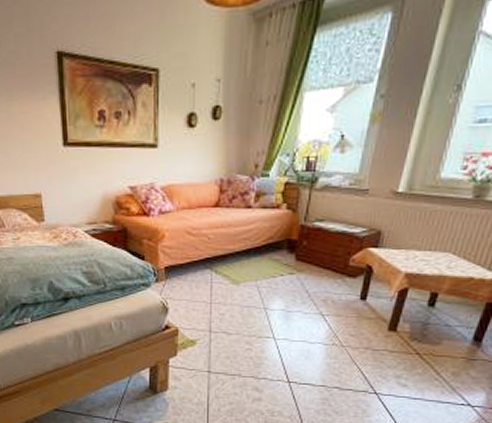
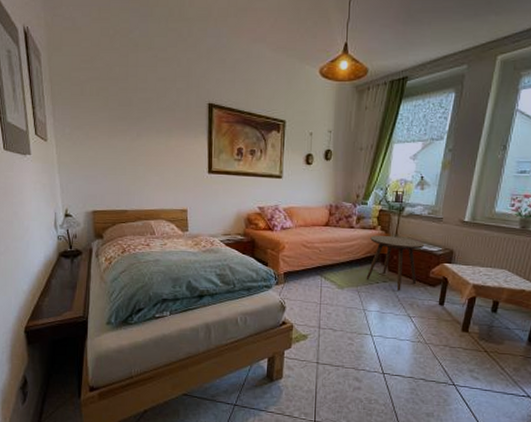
side table: none [267,216,344,284] -> present [366,236,425,291]

